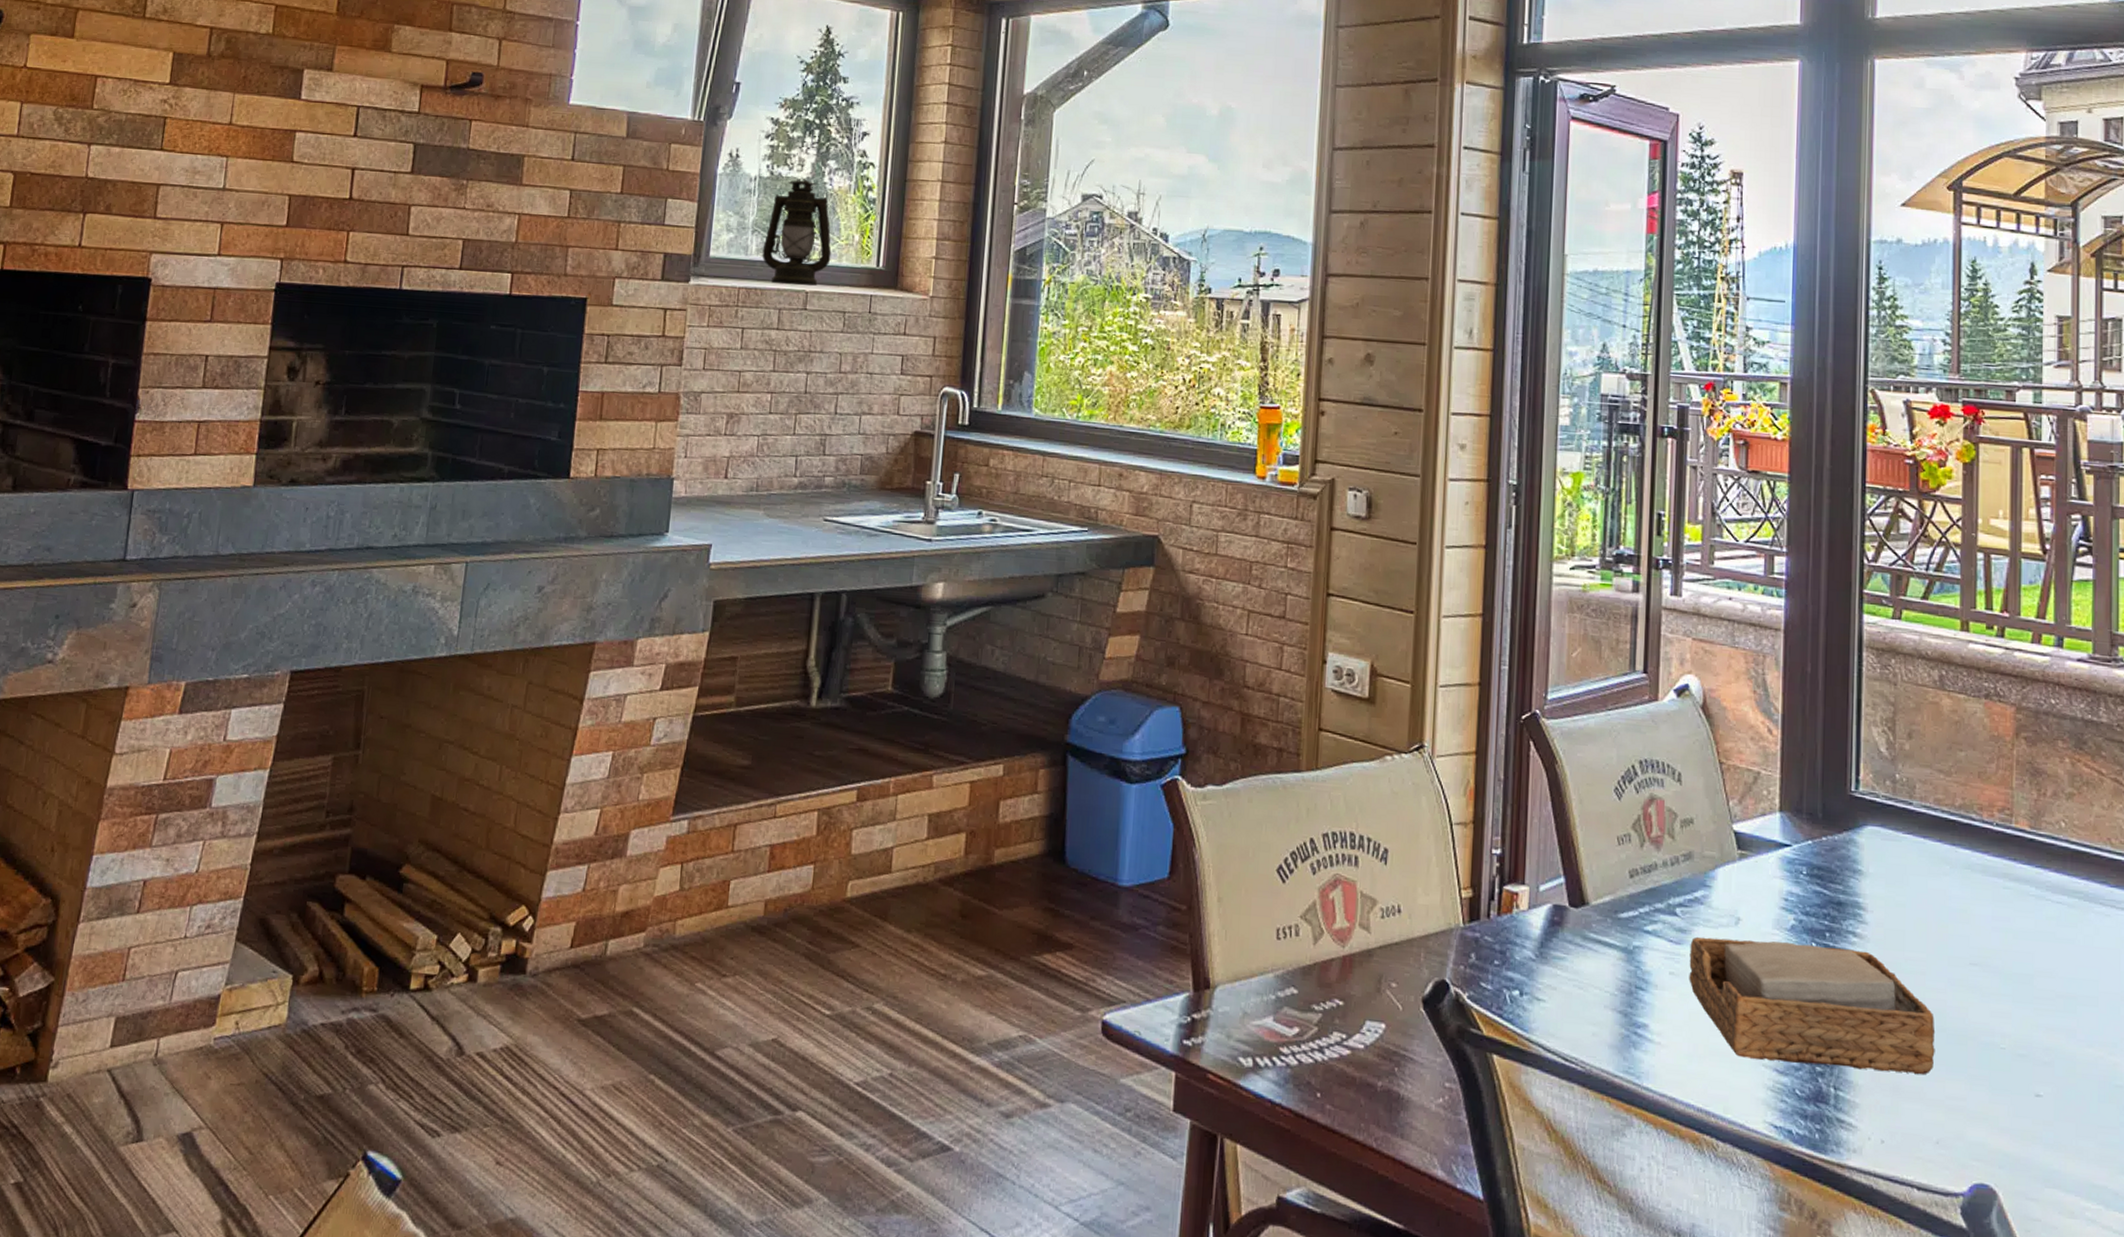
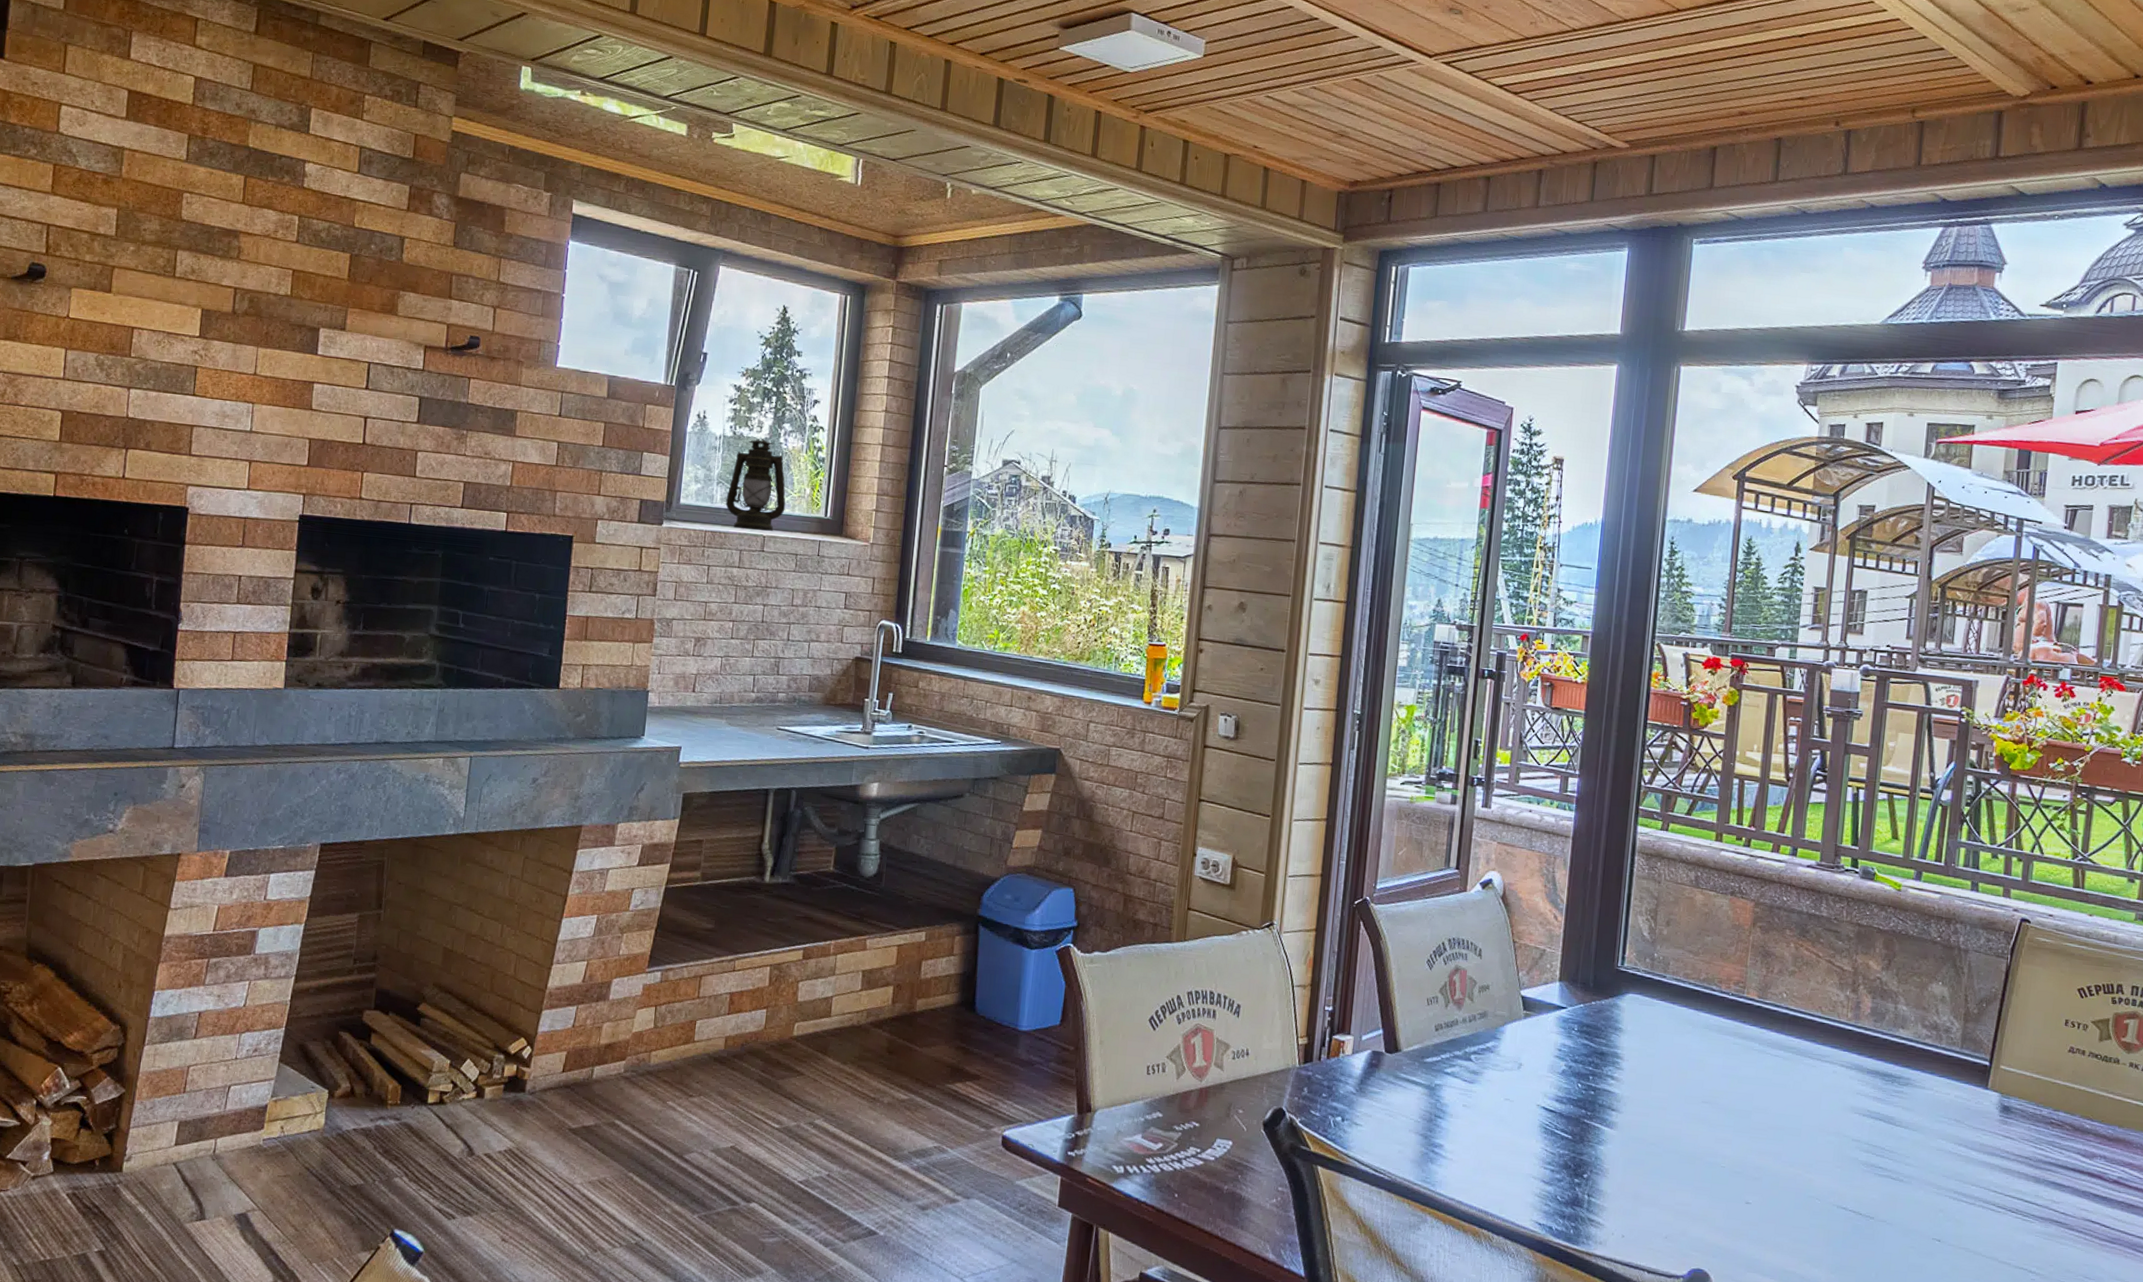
napkin holder: present [1689,936,1936,1075] -> none [1478,1077,1671,1186]

